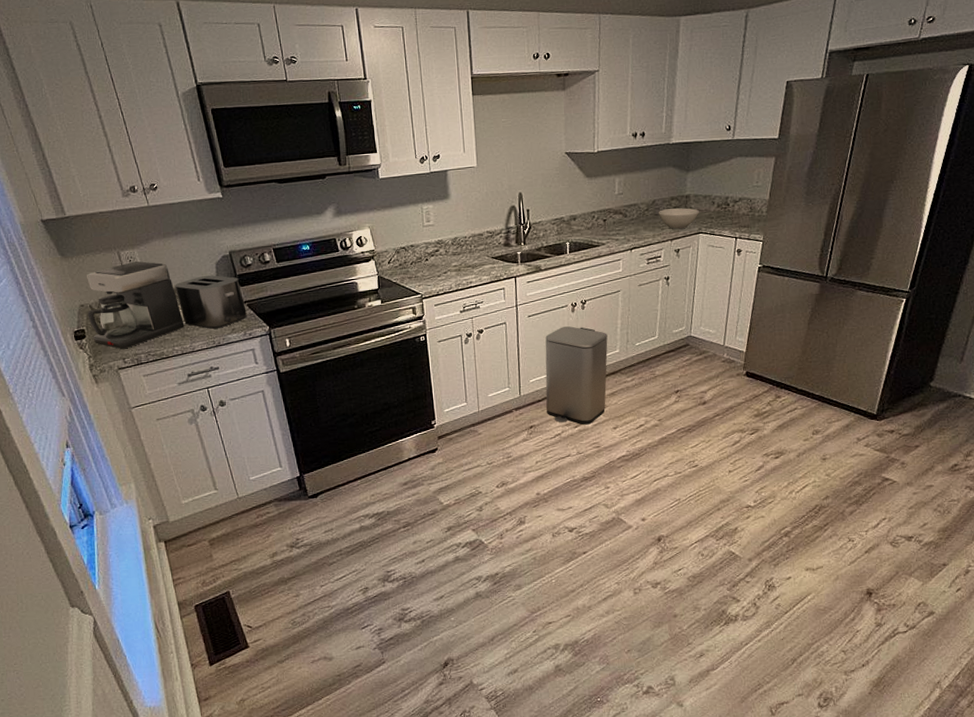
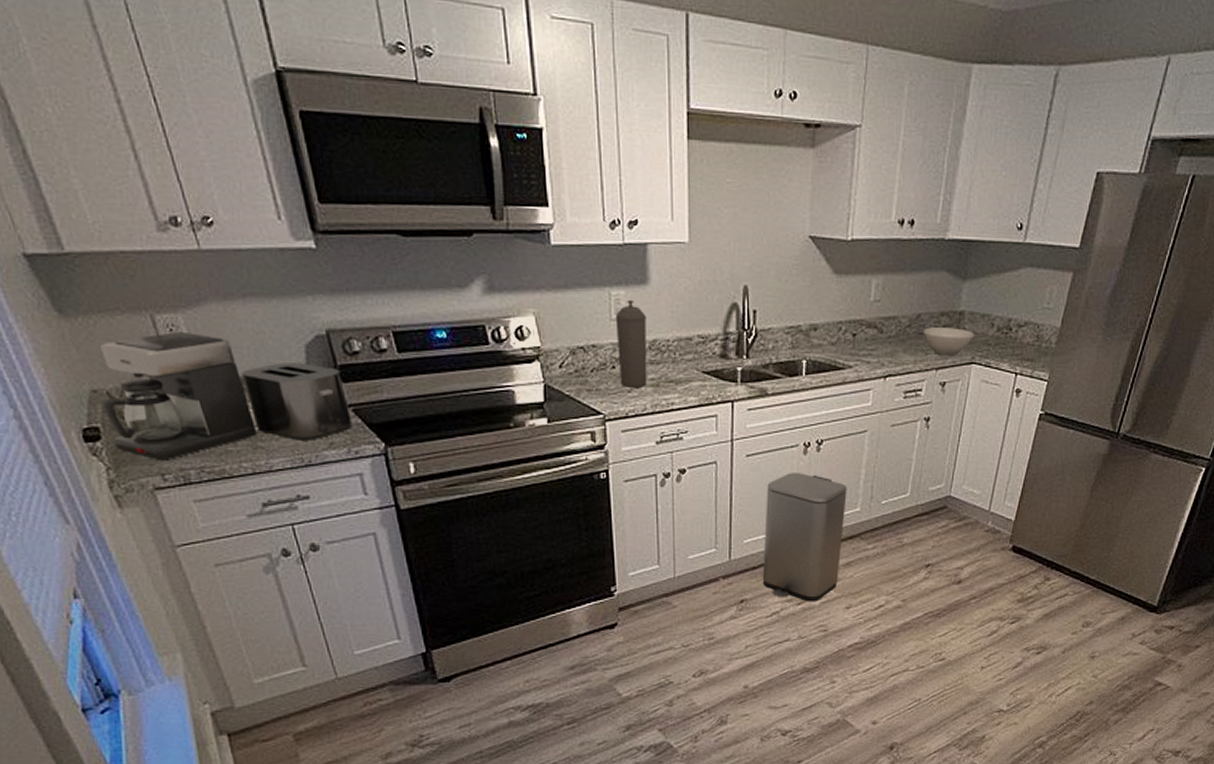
canister: none [426,210,452,273] -> present [615,299,647,387]

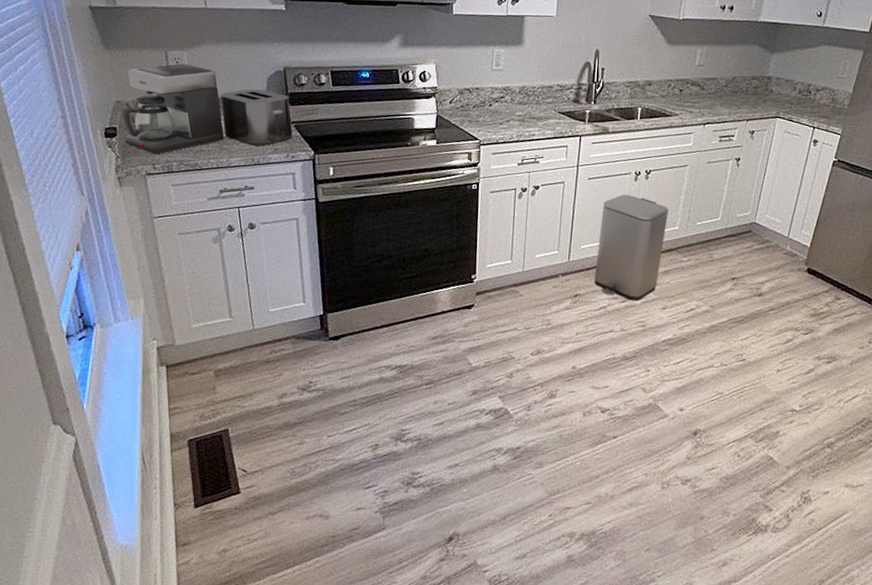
canister: present [615,299,647,387] -> none [494,56,519,121]
bowl: present [924,327,975,356] -> none [737,87,780,111]

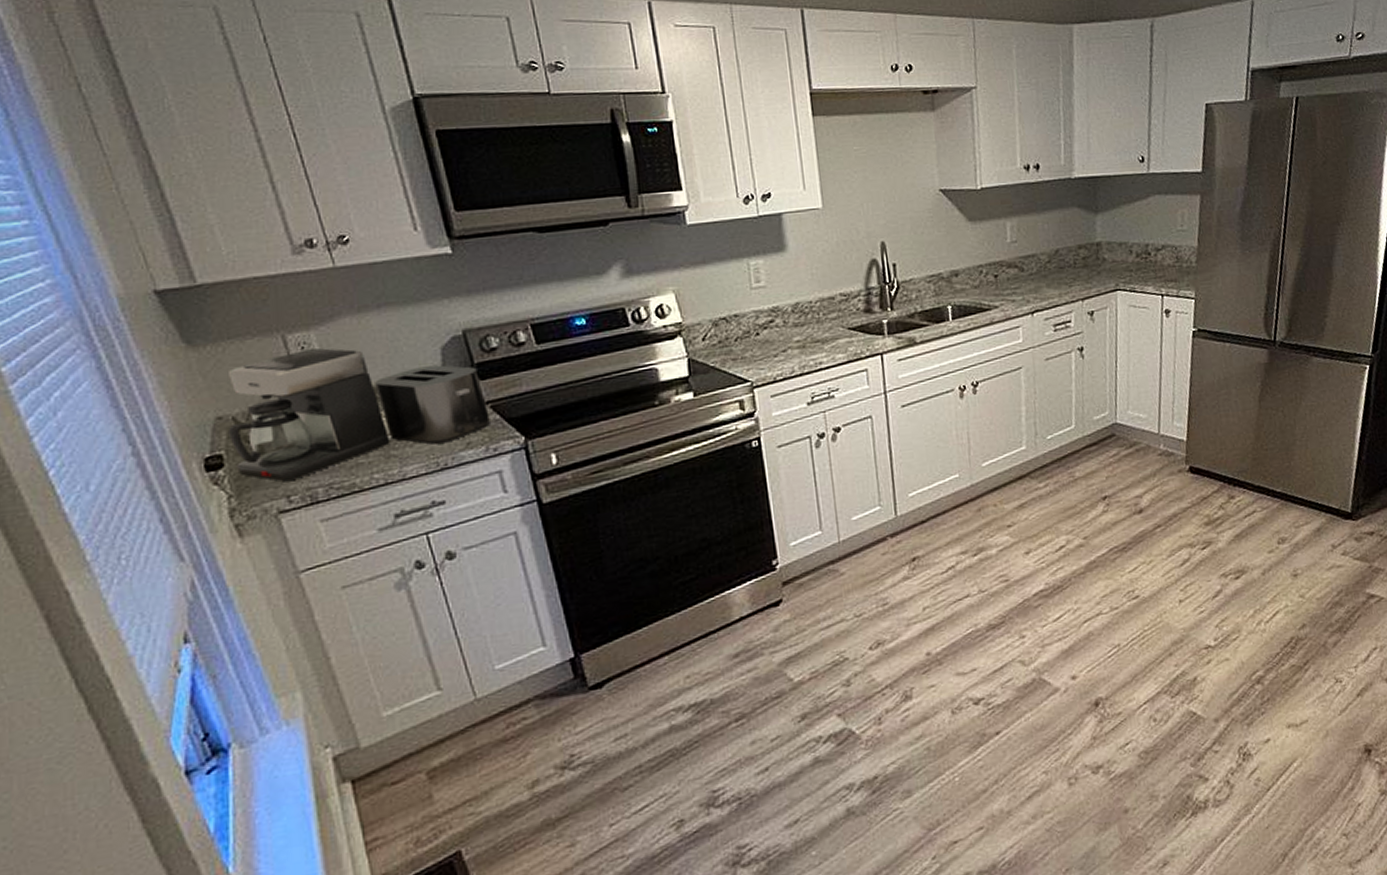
pedal bin: present [594,195,669,301] -> none [926,417,1013,552]

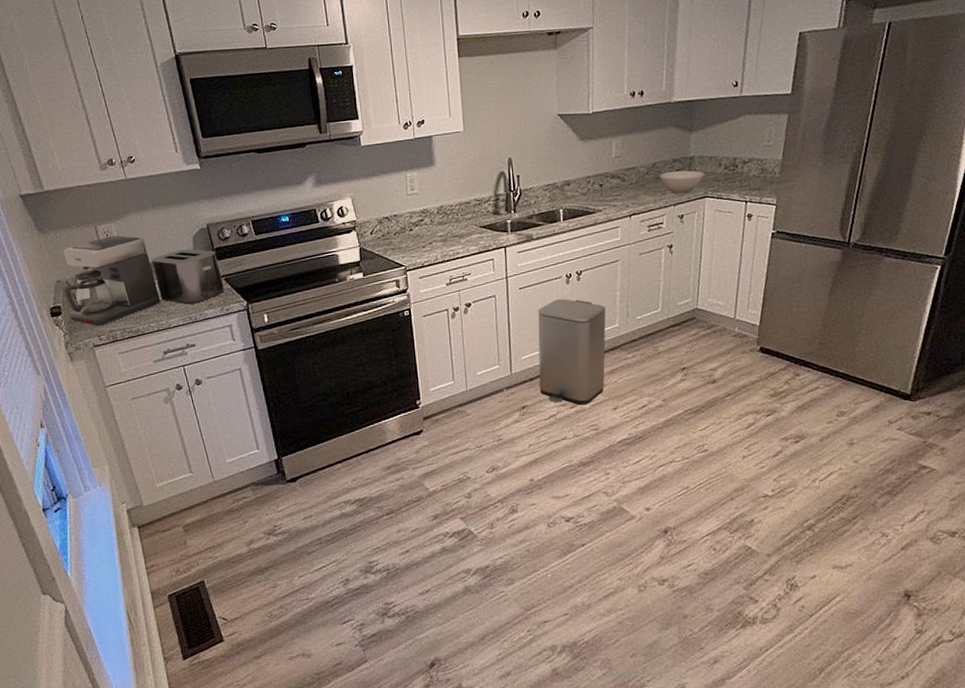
pedal bin: none [926,417,1013,552] -> present [537,299,606,406]
bowl: none [1064,258,1116,286] -> present [660,170,706,194]

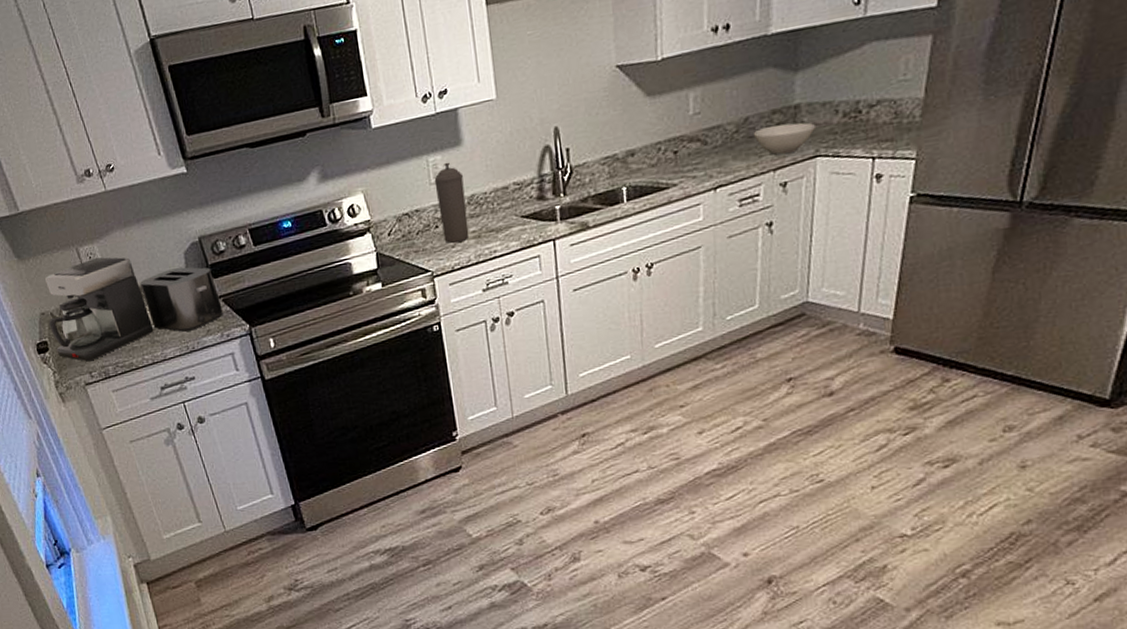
canister: none [410,178,437,244] -> present [434,162,469,243]
pedal bin: present [537,299,606,406] -> none [598,299,686,430]

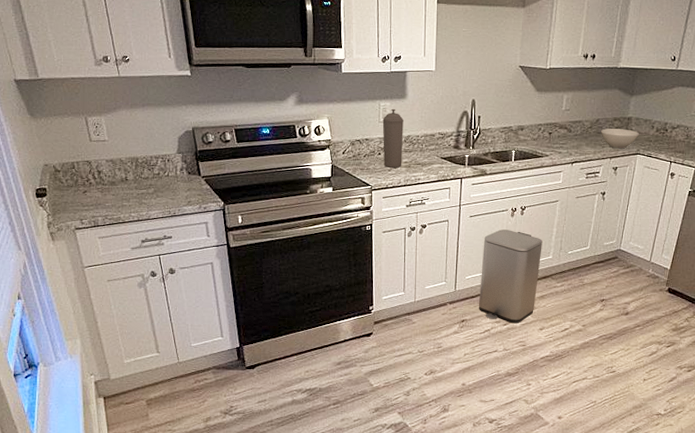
coffee maker: present [45,257,154,362] -> none [51,128,143,211]
toaster: present [139,267,223,332] -> none [136,148,204,200]
pedal bin: none [598,299,686,430] -> present [478,229,543,324]

